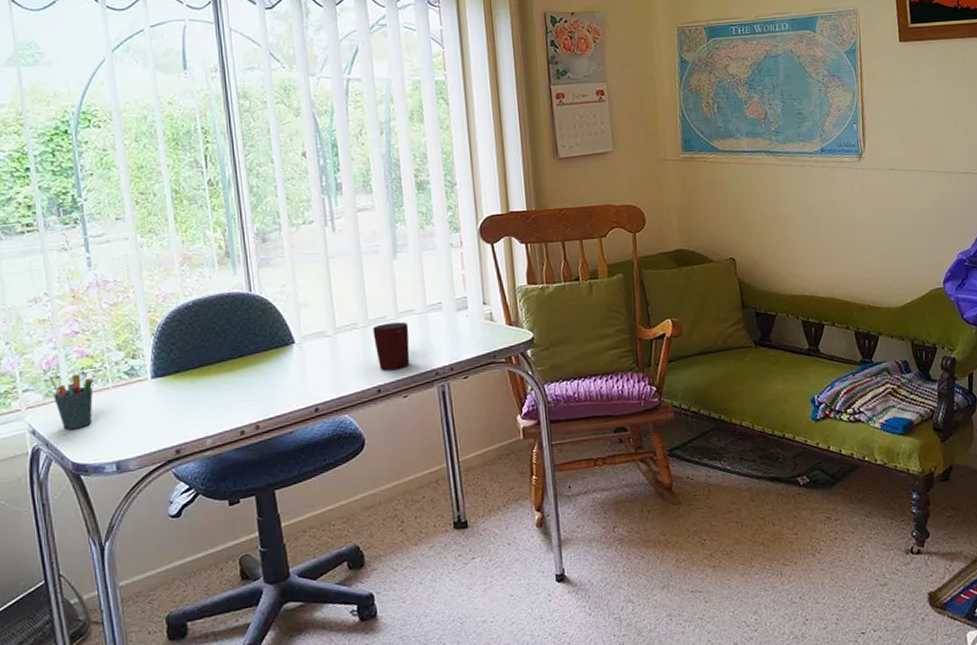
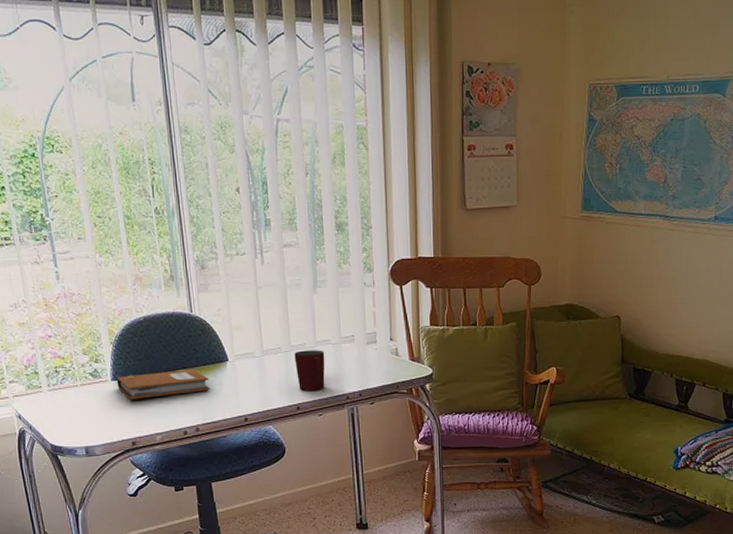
pen holder: present [49,375,93,429] -> none [30,372,65,417]
notebook: none [158,355,273,399] -> present [116,368,210,400]

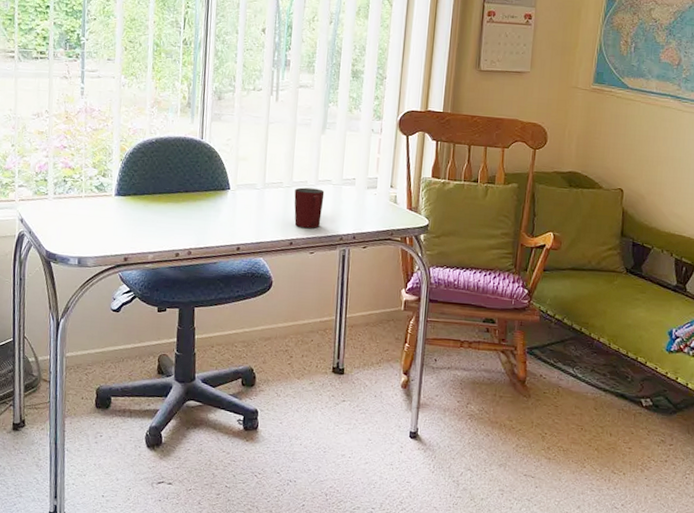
notebook: present [116,368,210,400] -> none [119,192,209,217]

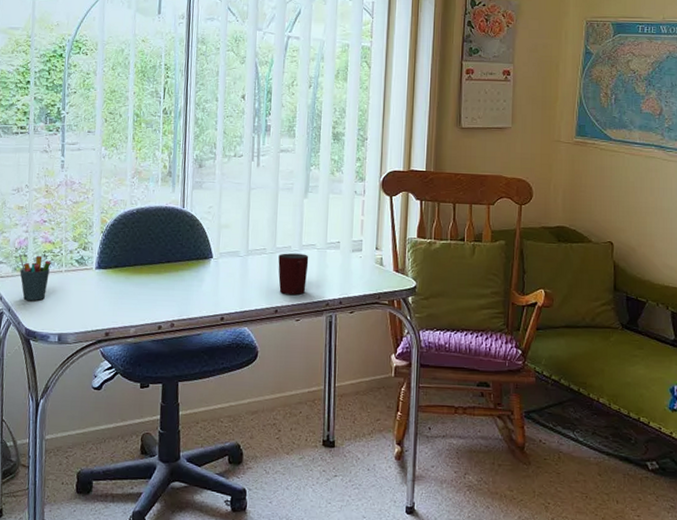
pen holder: none [39,178,71,224] -> present [19,254,52,301]

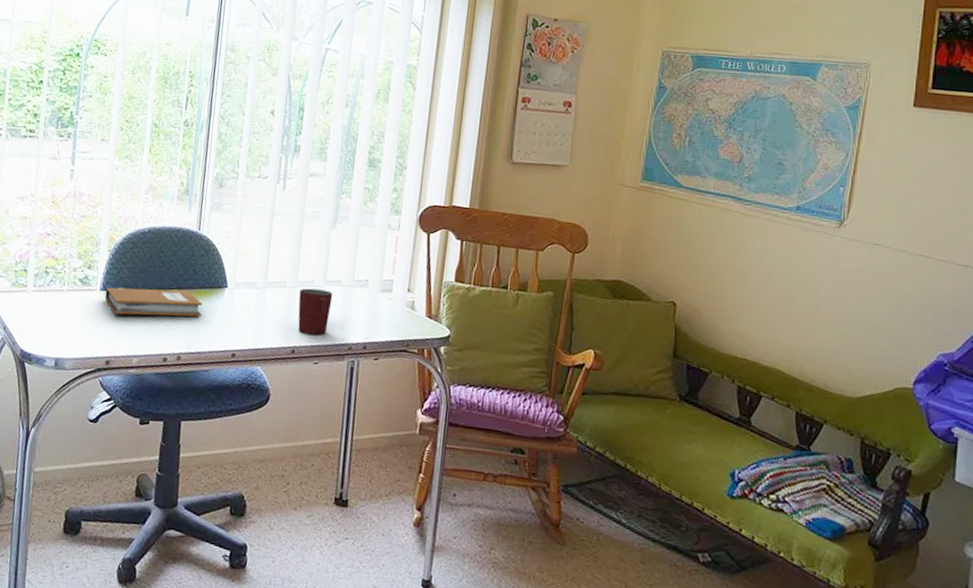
pen holder: present [19,254,52,301] -> none [18,268,53,320]
notebook: none [100,263,191,290] -> present [104,287,203,317]

